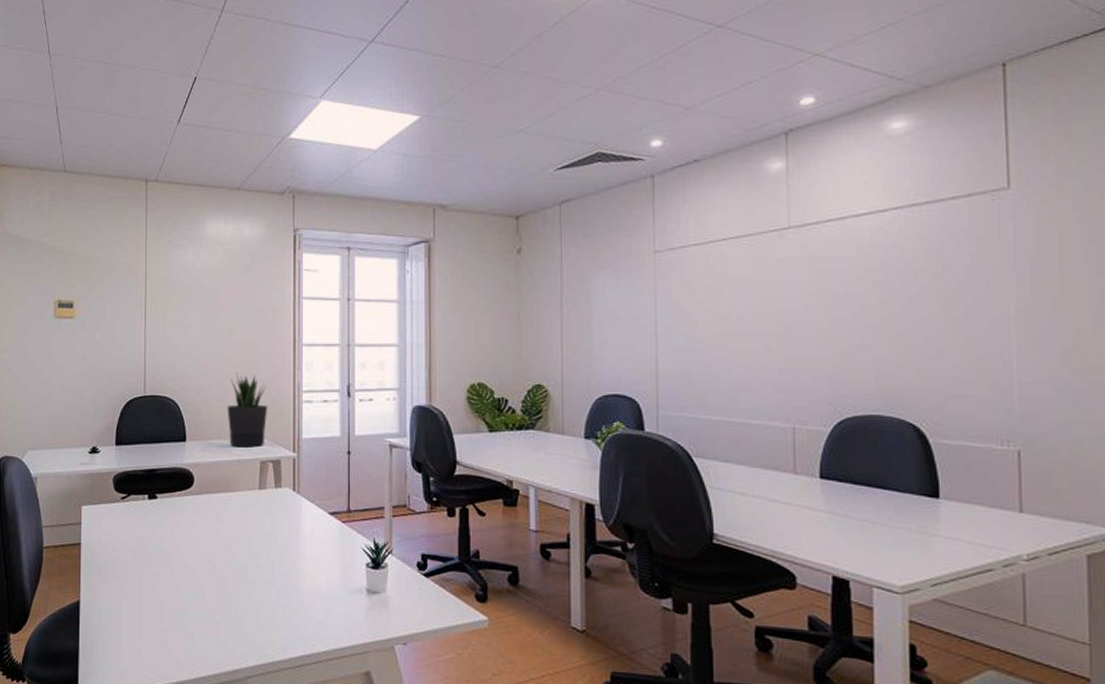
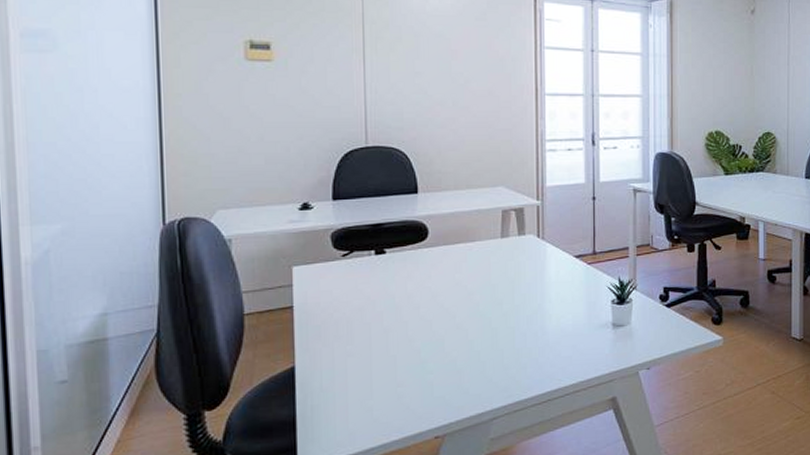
planter: present [227,372,268,448] -> none [464,122,510,197]

